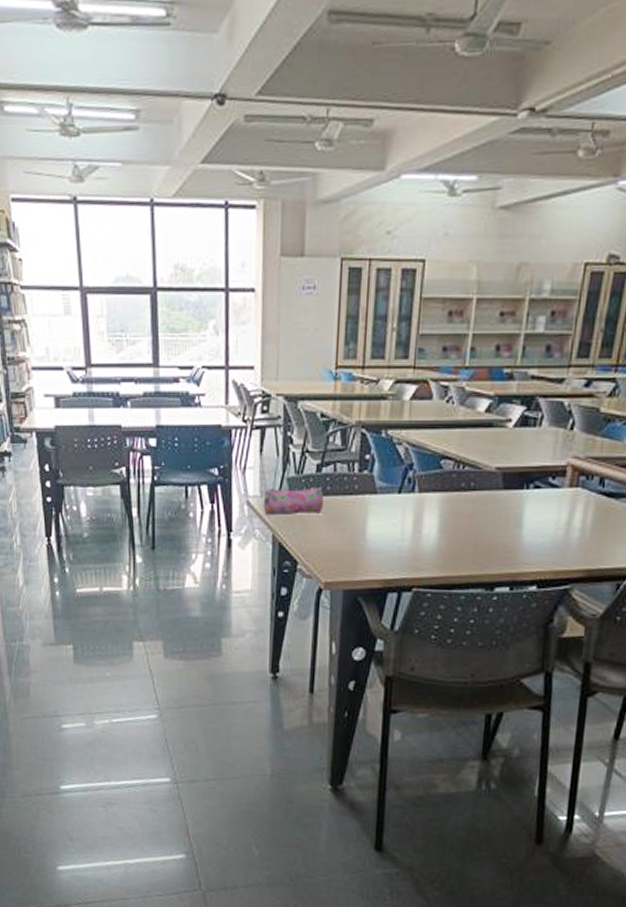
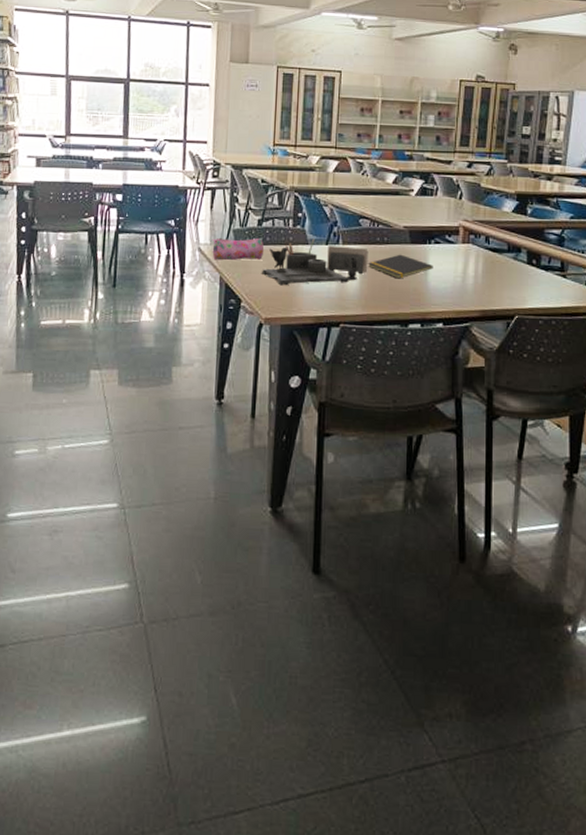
desk organizer: none [321,484,450,544] -> present [262,237,369,286]
notepad: none [449,502,530,533] -> present [368,254,433,279]

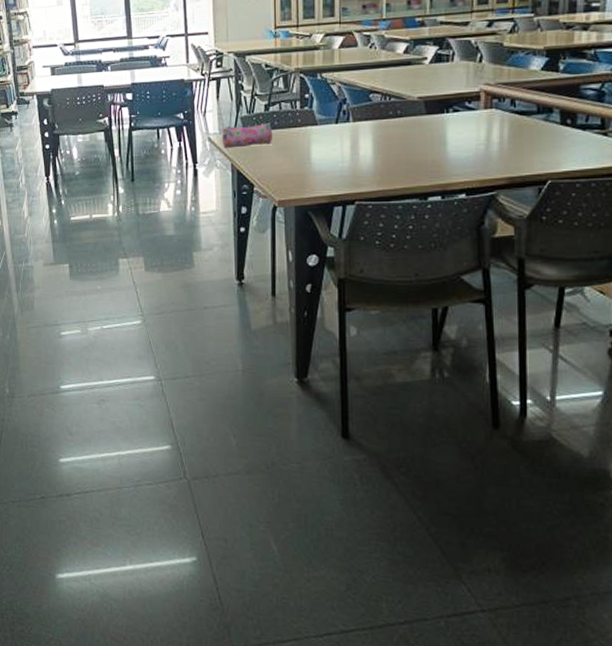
desk organizer: present [262,237,369,286] -> none [272,117,382,168]
notepad: present [368,254,433,279] -> none [381,126,453,152]

